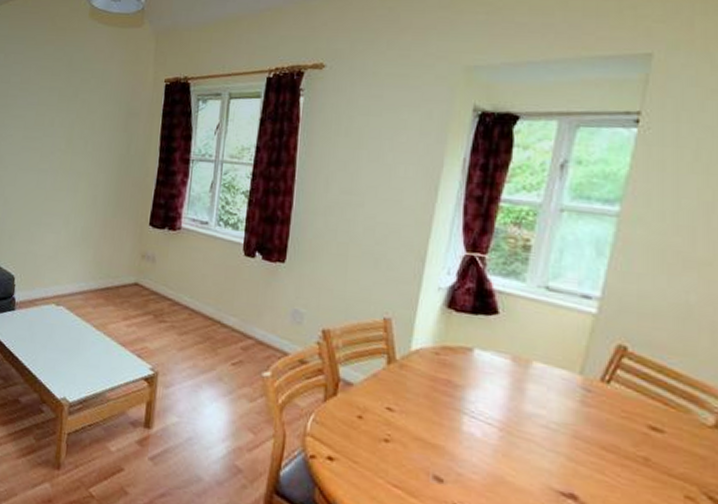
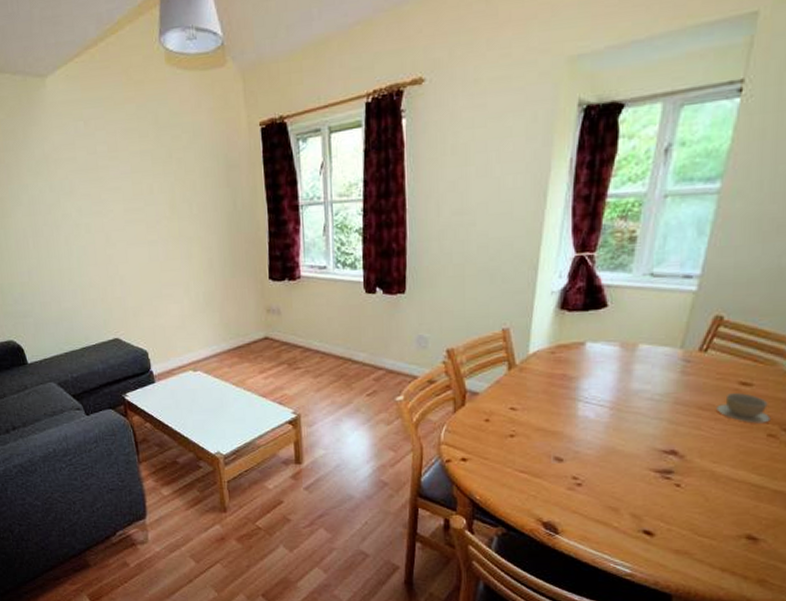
teacup: none [623,437,687,482] -> present [716,393,771,424]

